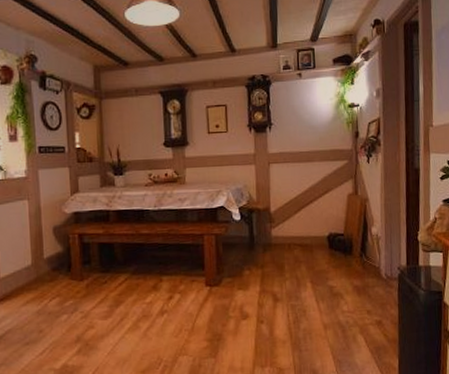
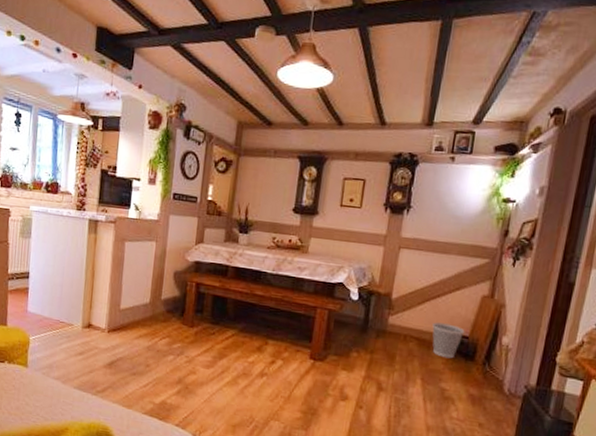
wastebasket: none [311,225,340,258] -> present [432,322,465,359]

